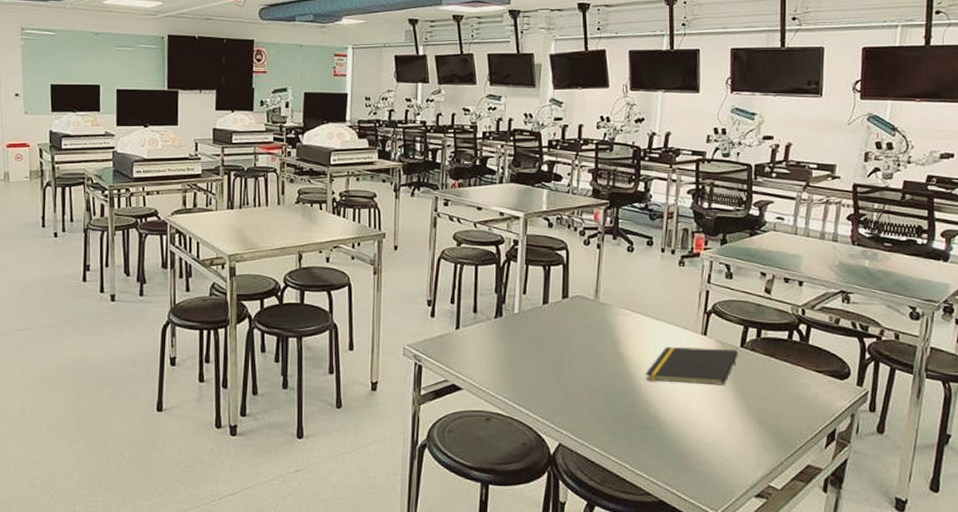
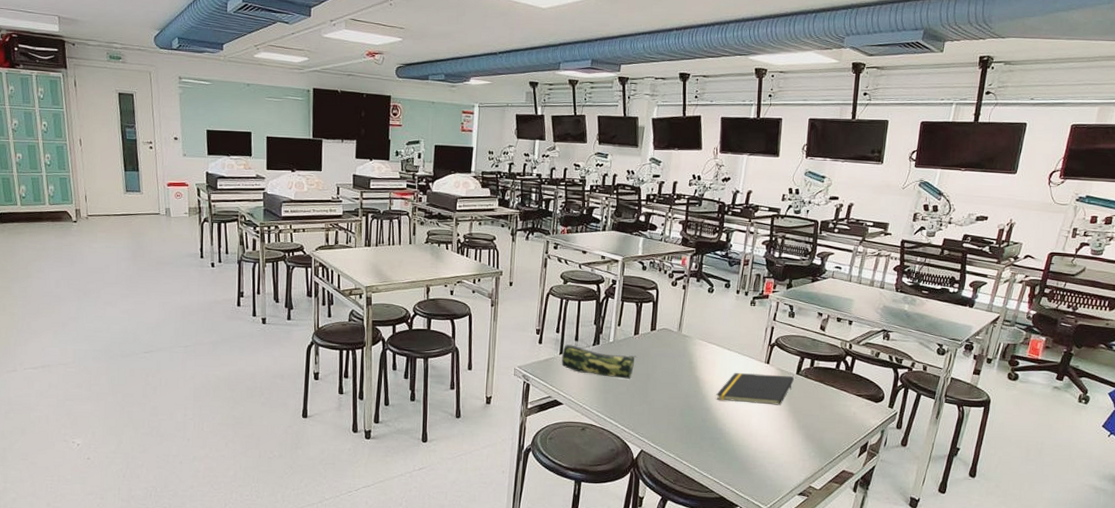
pencil case: none [458,317,548,357] -> present [561,344,638,379]

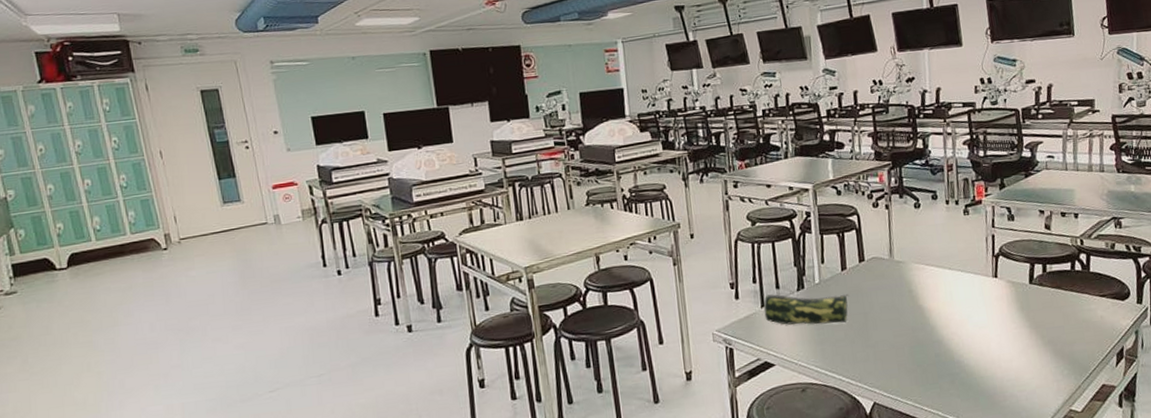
notepad: present [716,373,794,405] -> none [945,287,1028,329]

